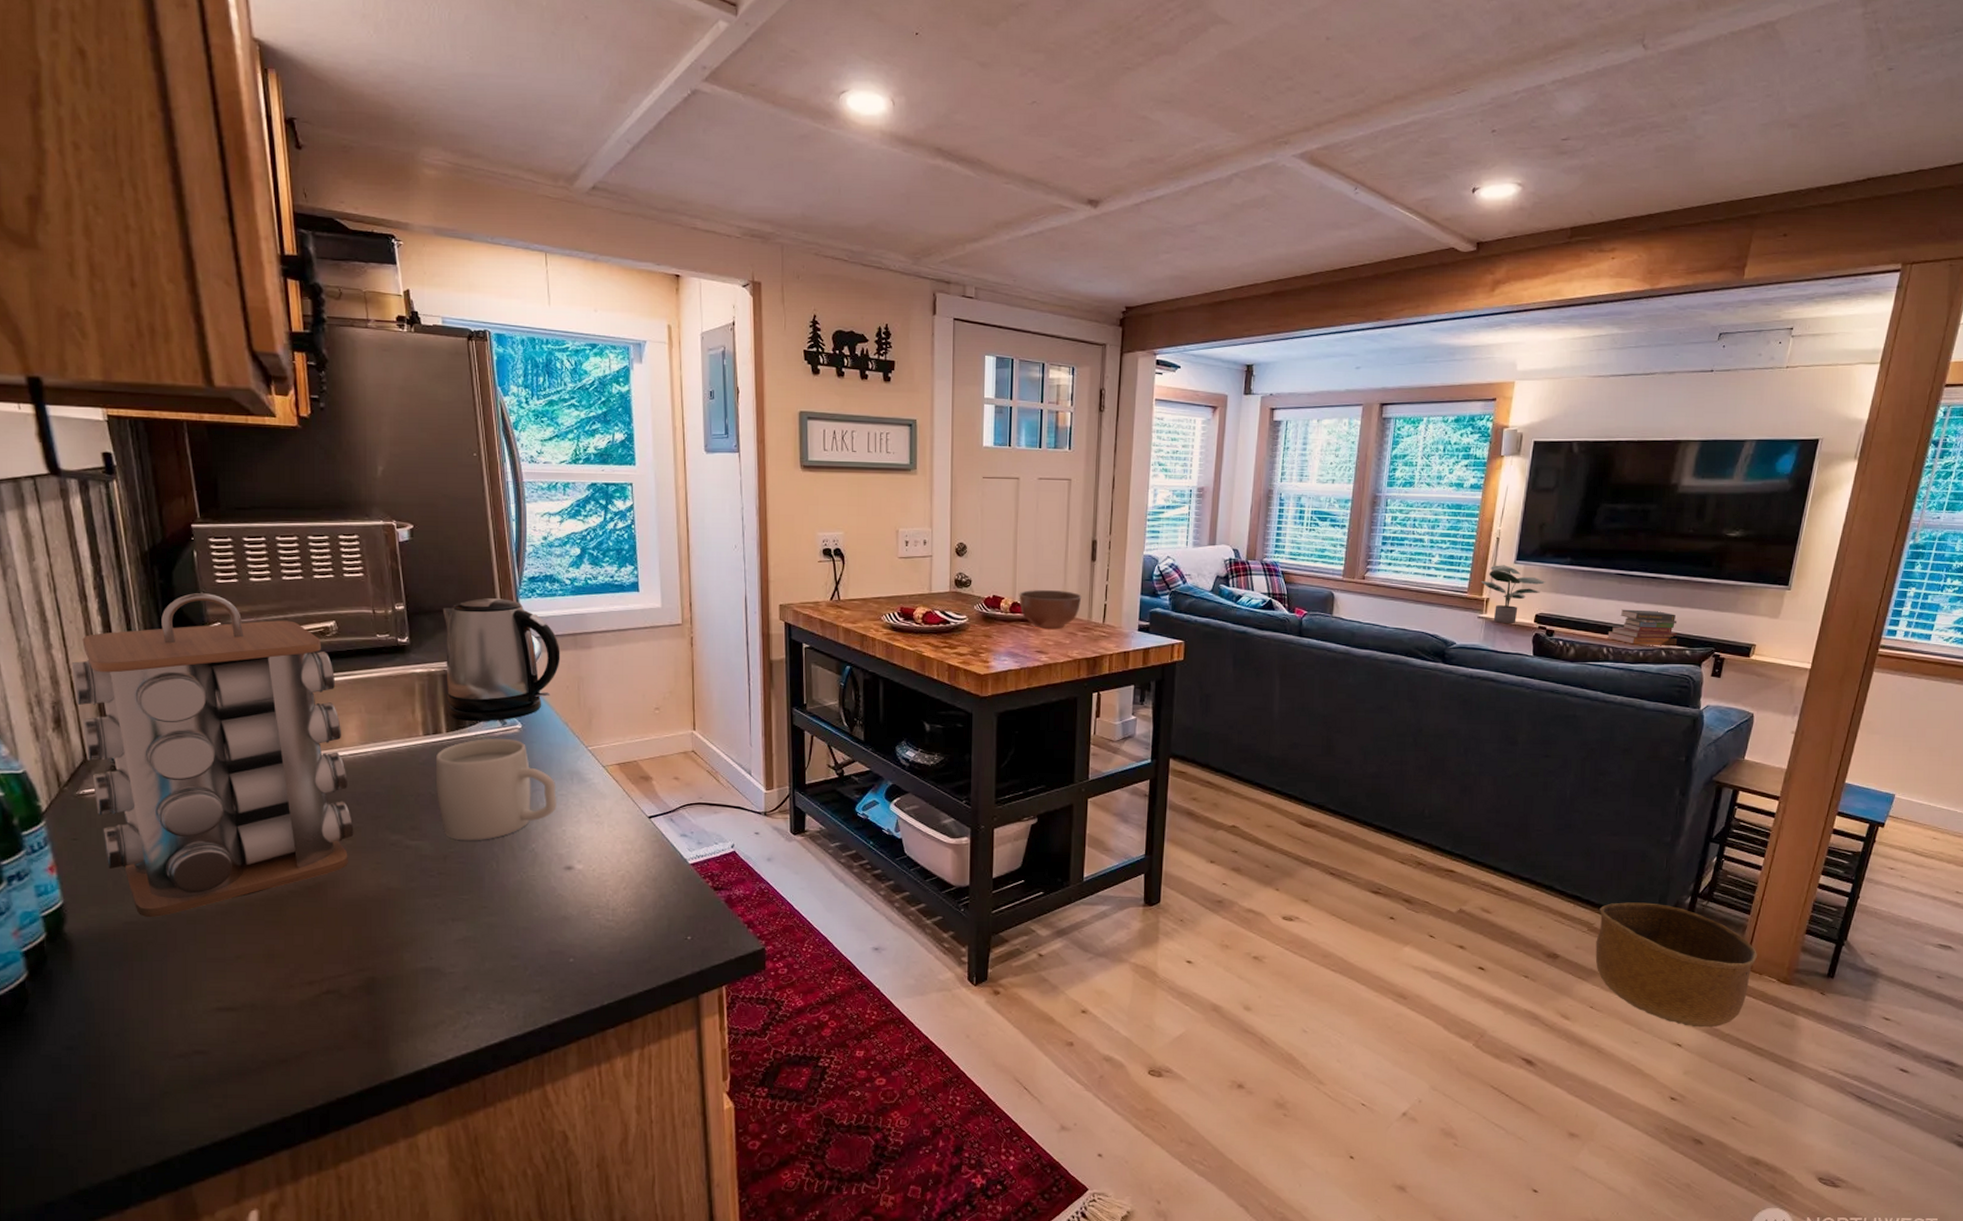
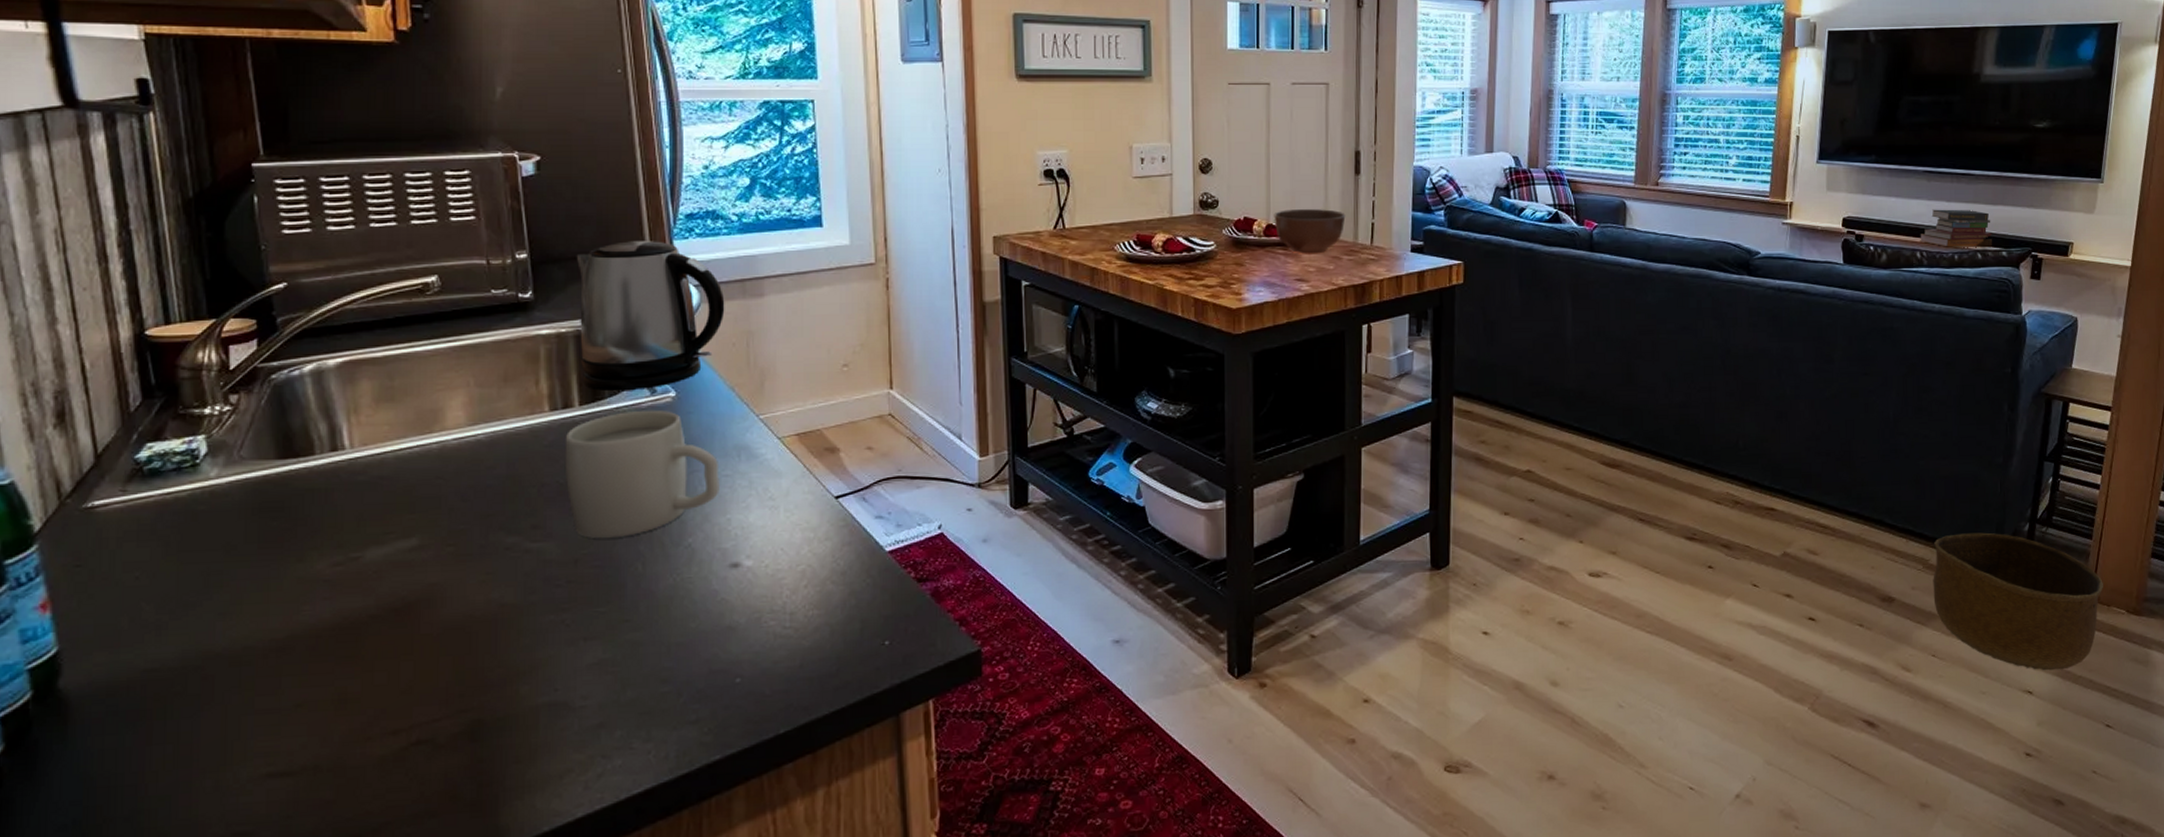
spice rack: present [71,593,354,918] -> none [83,247,457,662]
potted plant: present [1481,564,1546,624] -> none [1783,164,1851,230]

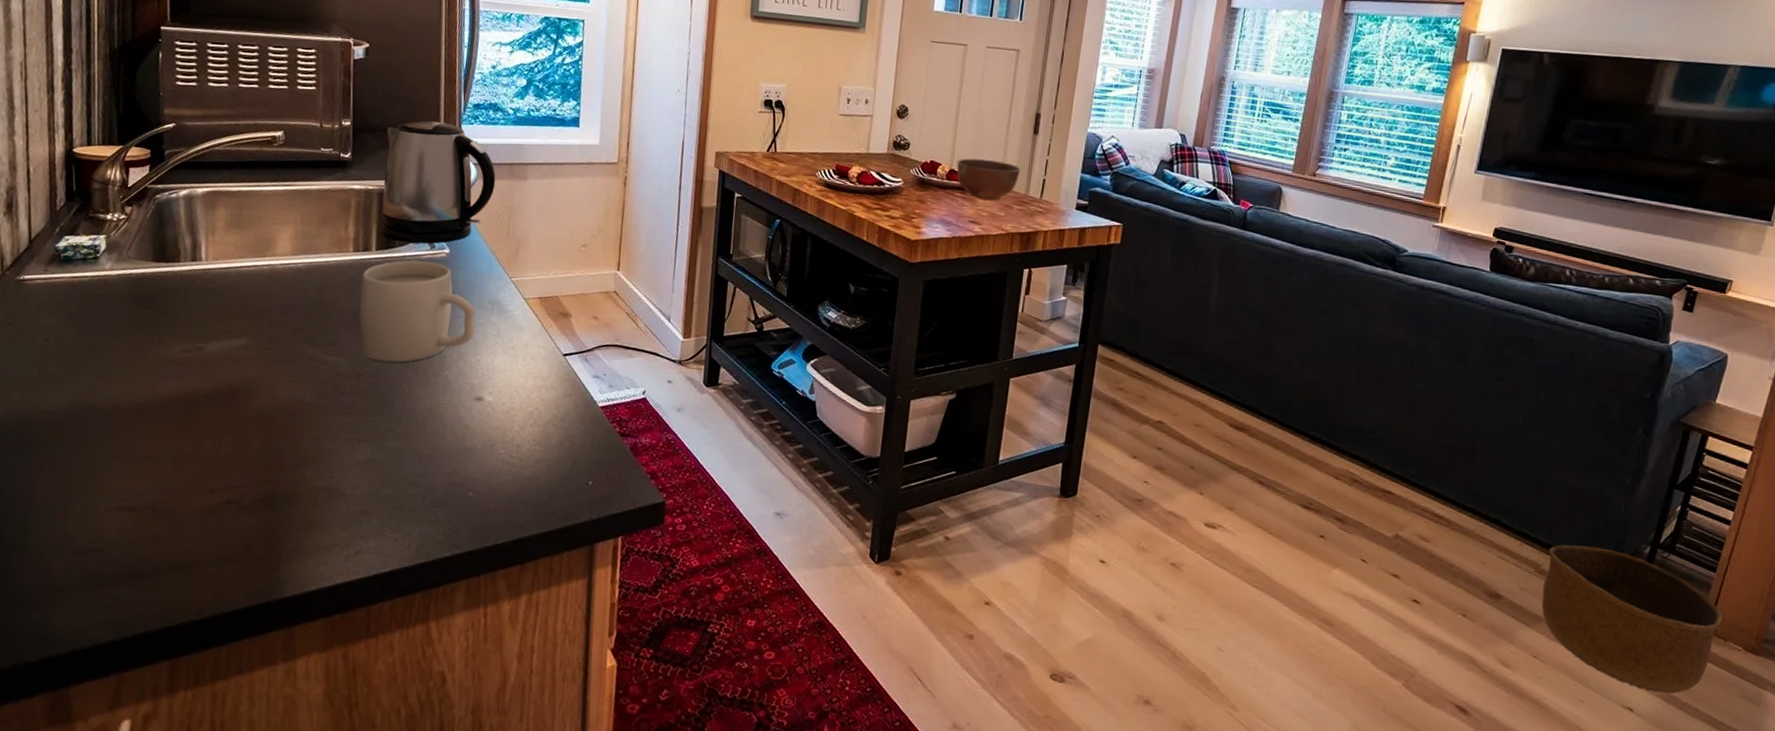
books: present [1920,209,1993,247] -> none [1571,230,1648,274]

